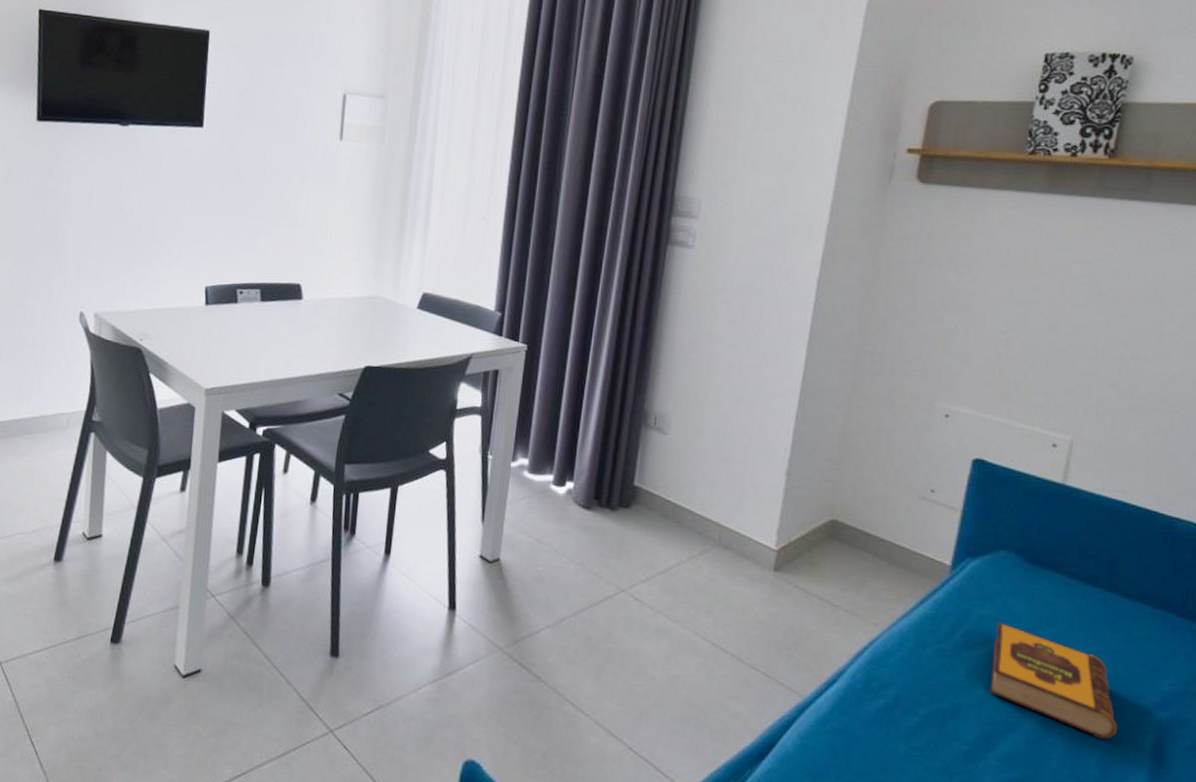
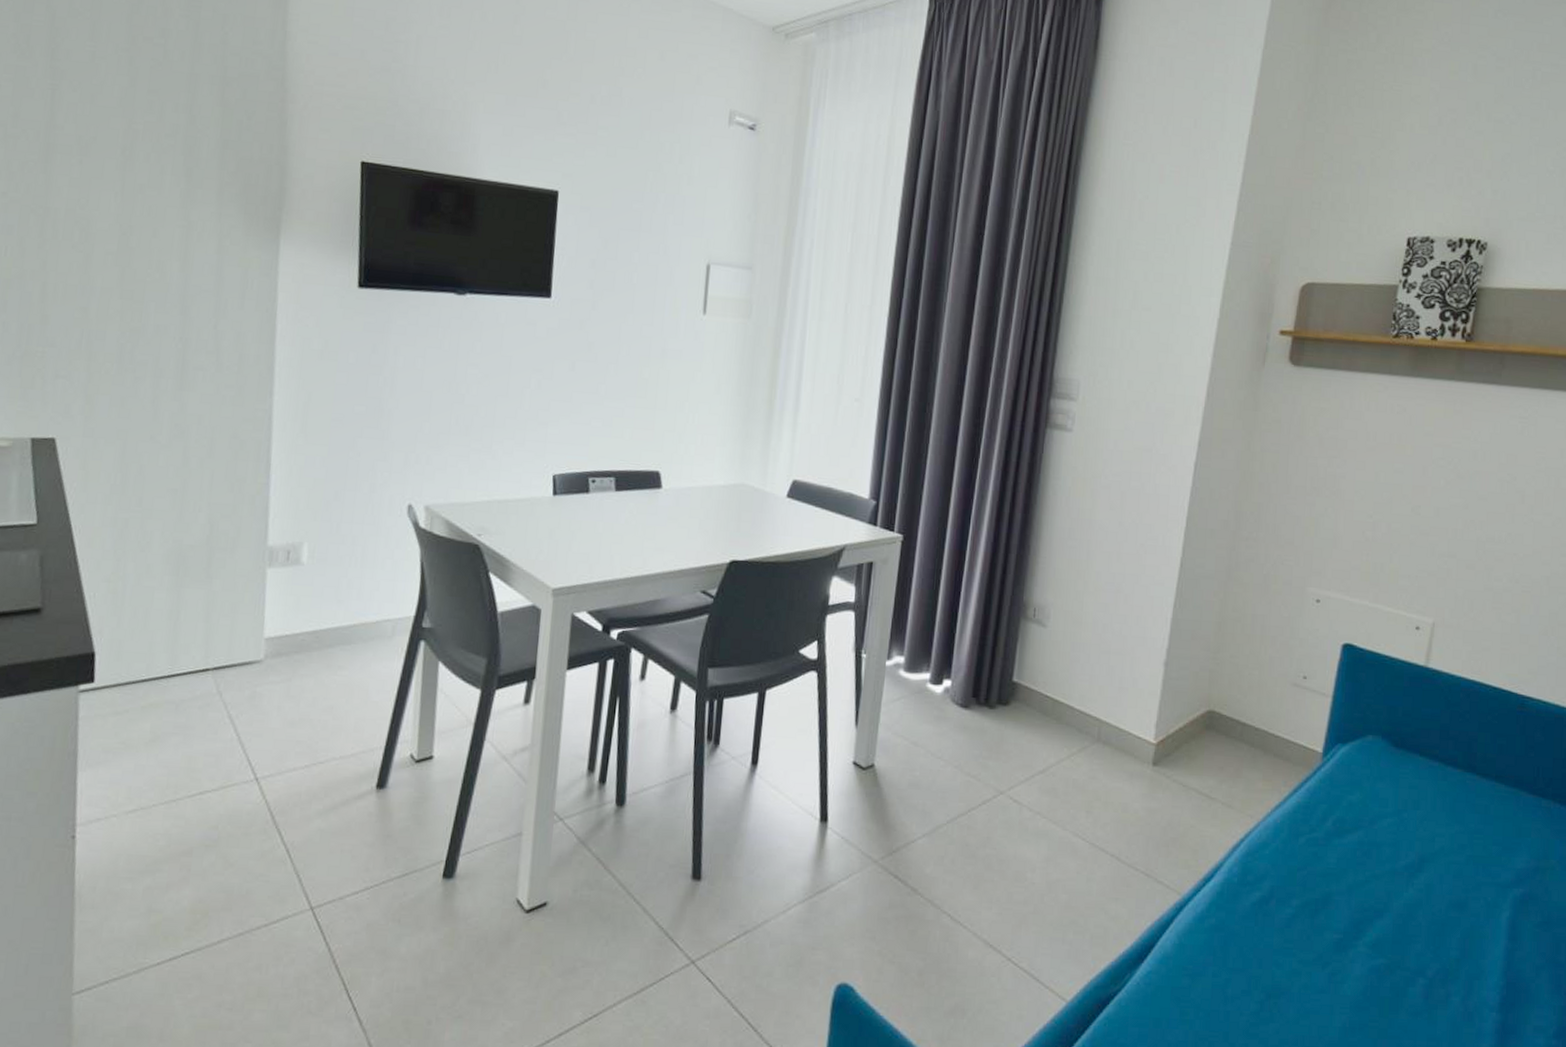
hardback book: present [990,622,1117,739] -> none [1359,807,1476,919]

